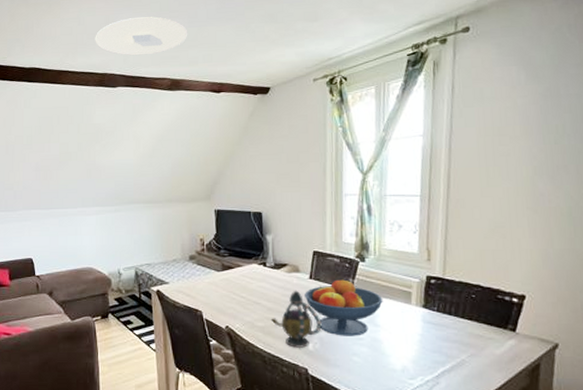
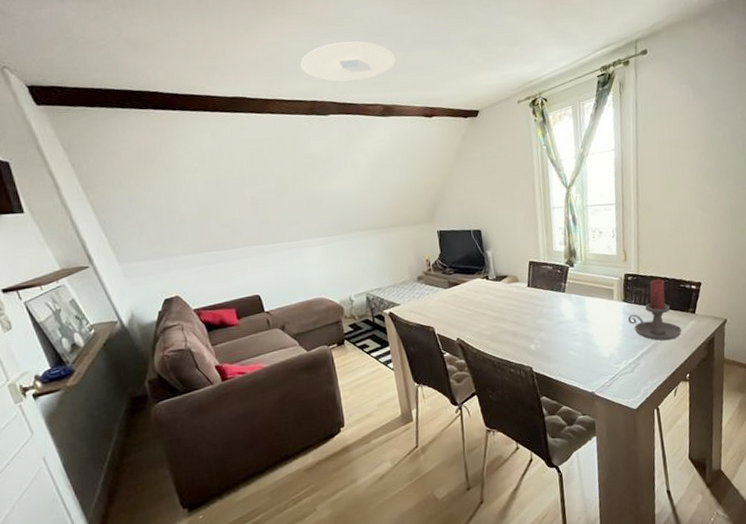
teapot: present [271,290,322,348] -> none [497,298,541,350]
fruit bowl: present [305,278,383,336] -> none [524,283,591,335]
candle holder: none [428,286,497,360] -> present [628,279,682,341]

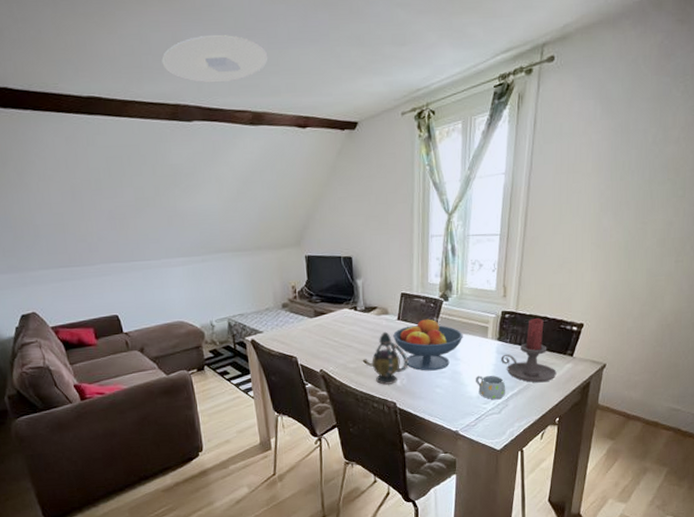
teapot: none [497,298,541,350] -> present [362,331,409,385]
fruit bowl: none [524,283,591,335] -> present [393,317,463,371]
mug: none [606,335,636,360] -> present [476,375,506,400]

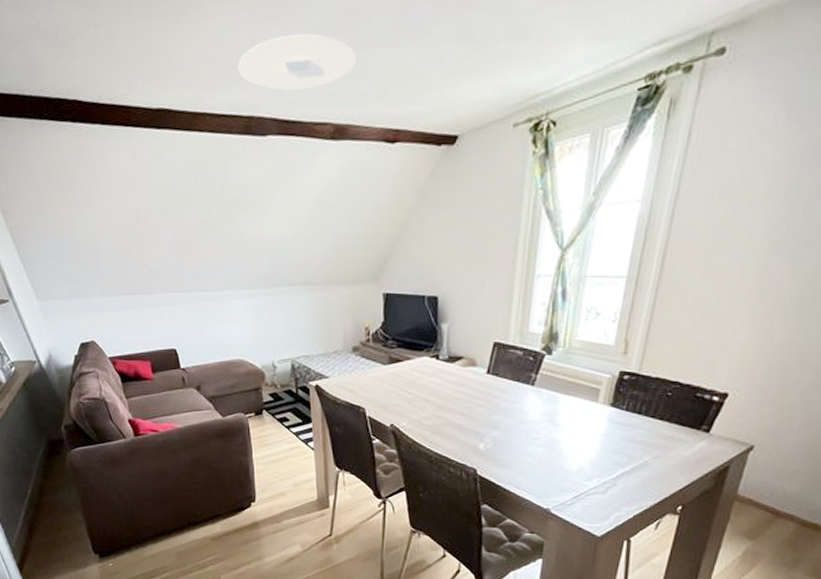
teapot: present [362,331,409,385] -> none [440,386,496,448]
fruit bowl: present [393,317,463,371] -> none [480,373,567,436]
mug: present [476,375,506,400] -> none [578,446,616,477]
candle holder: present [501,318,557,383] -> none [613,383,685,462]

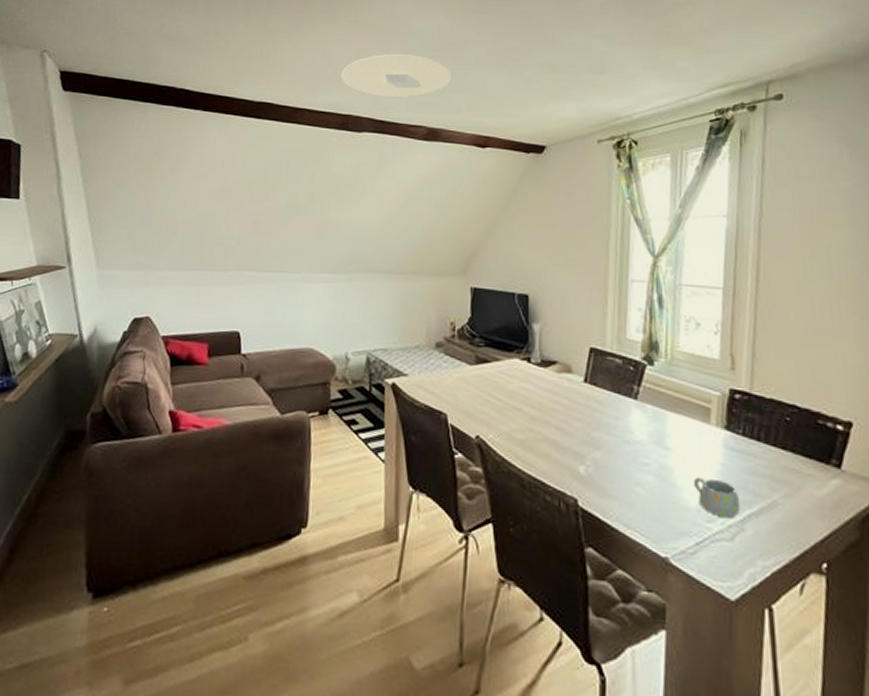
mug: none [578,446,616,477] -> present [694,477,741,518]

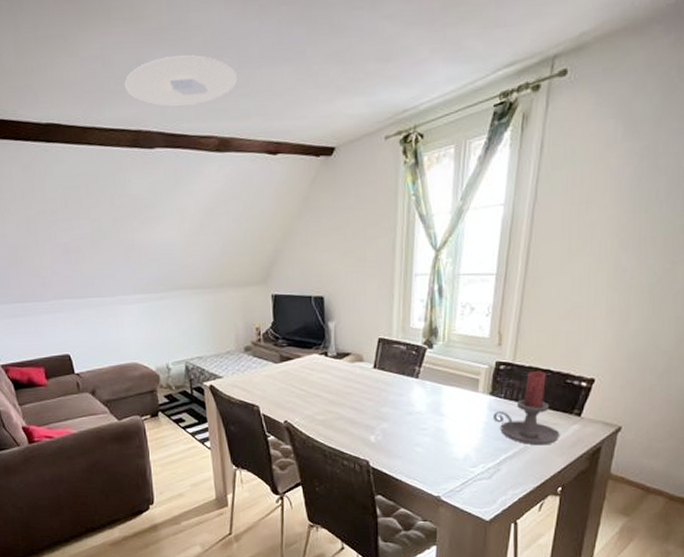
mug: present [694,477,741,518] -> none [463,434,499,463]
candle holder: none [731,405,818,503] -> present [493,371,560,446]

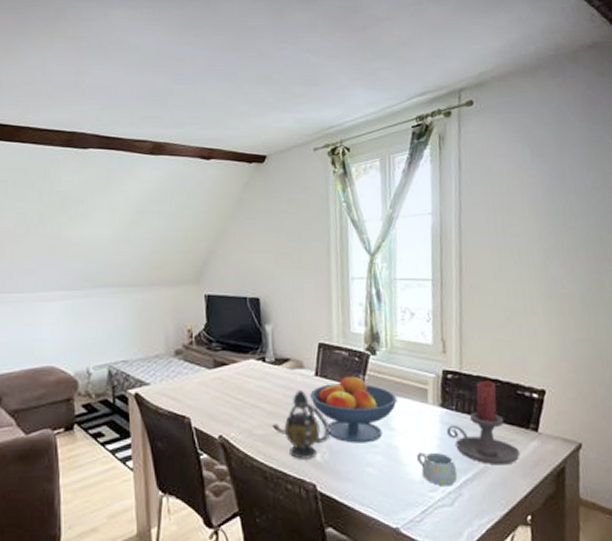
ceiling light: present [124,55,238,108] -> none [62,70,173,113]
teapot: none [332,380,385,440] -> present [272,389,331,459]
fruit bowl: none [368,366,449,427] -> present [310,374,397,443]
mug: none [463,434,499,463] -> present [417,452,458,486]

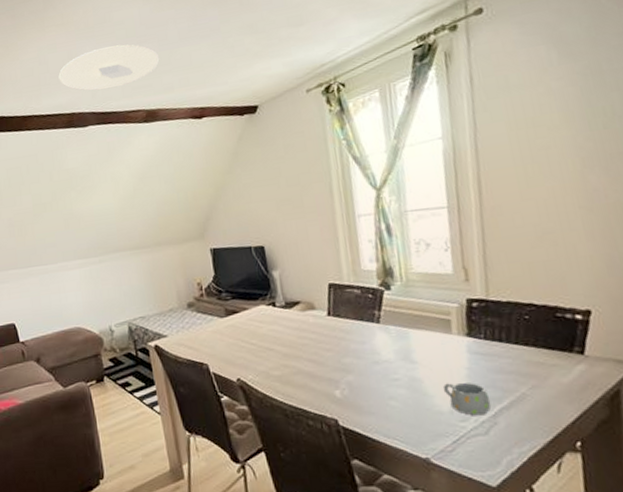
ceiling light: none [62,70,173,113] -> present [58,44,160,91]
teapot: present [272,389,331,459] -> none [288,330,349,397]
fruit bowl: present [310,374,397,443] -> none [324,311,418,378]
candle holder: present [447,381,520,465] -> none [475,306,564,392]

